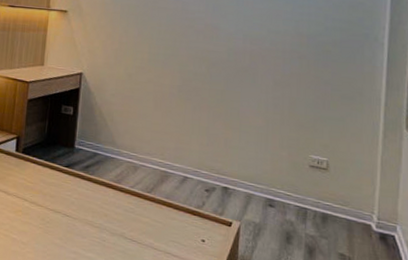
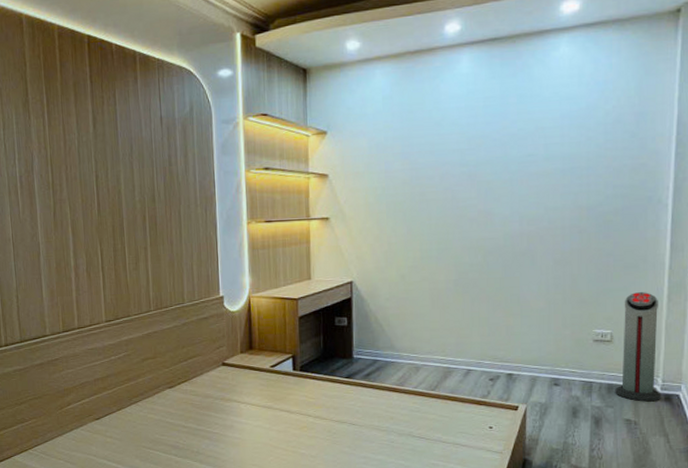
air purifier: none [330,124,377,239] -> present [615,292,662,402]

